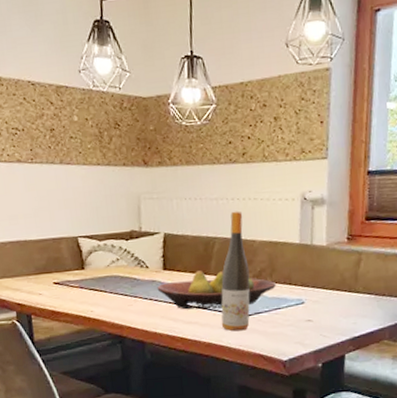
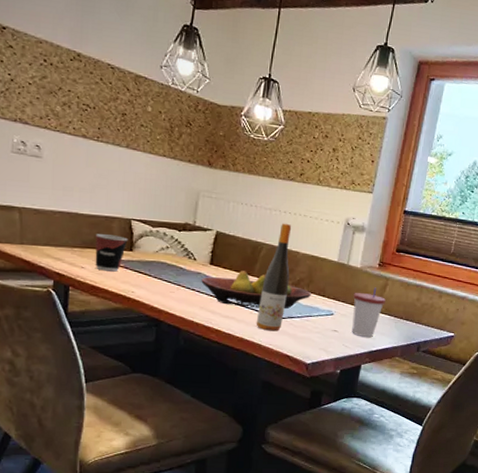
cup: none [46,256,78,295] -> present [95,234,128,272]
cup: none [323,265,362,323] -> present [352,287,386,338]

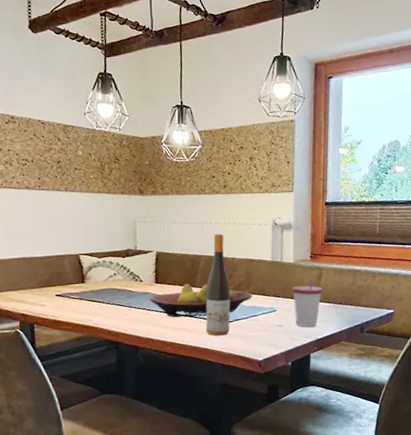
cup: present [95,234,128,272] -> none [49,271,79,305]

